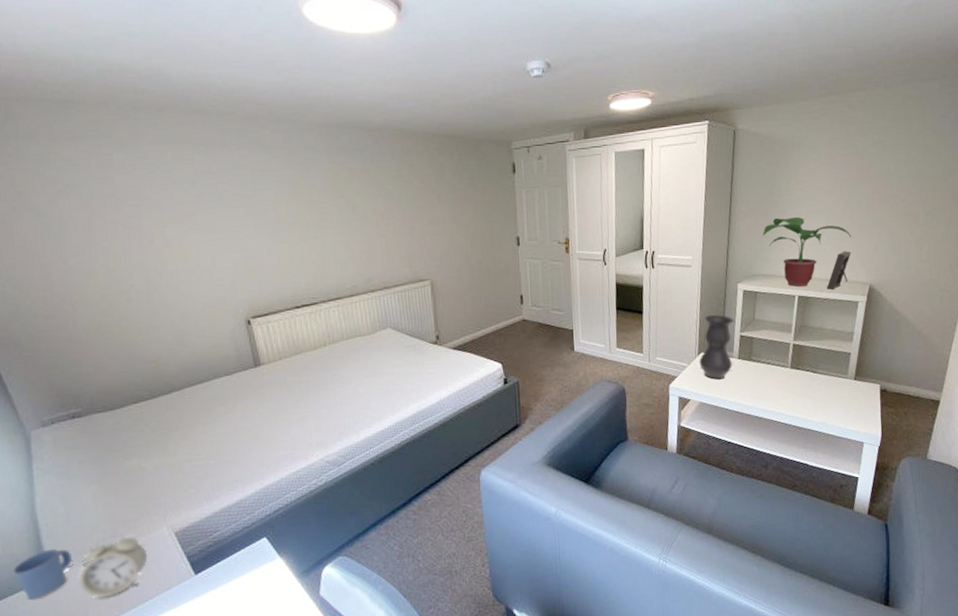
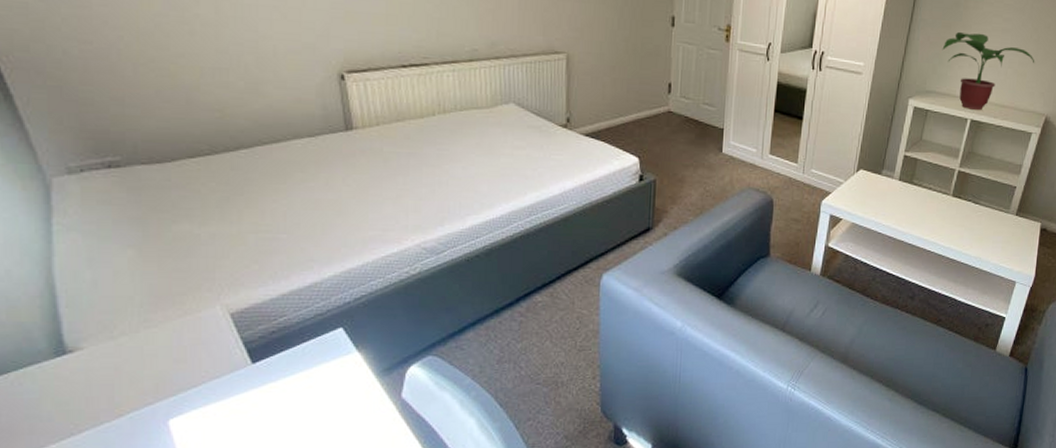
mug: present [12,548,72,601] -> none [18,320,97,379]
alarm clock: present [79,534,148,598] -> none [105,310,194,382]
vase: present [699,315,734,380] -> none [857,130,900,200]
picture frame: present [826,251,852,291] -> none [1001,77,1032,118]

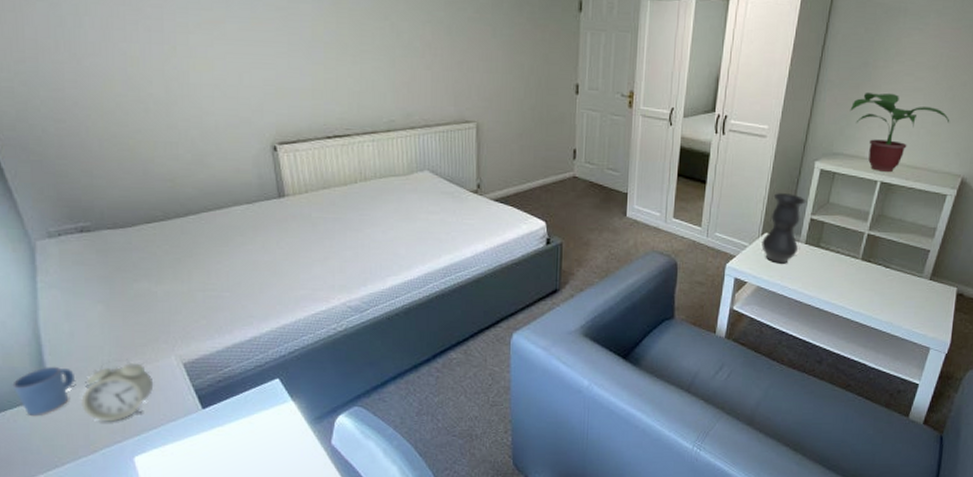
mug: none [18,320,97,379] -> present [12,366,75,417]
alarm clock: none [105,310,194,382] -> present [81,359,154,422]
vase: none [857,130,900,200] -> present [761,193,806,264]

